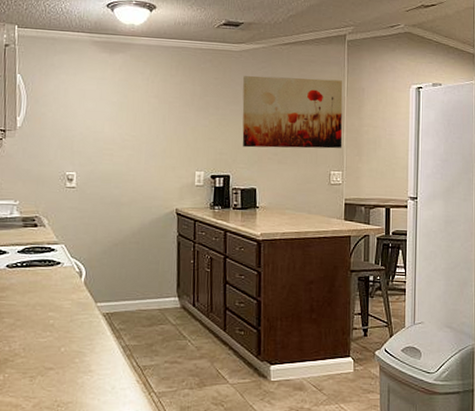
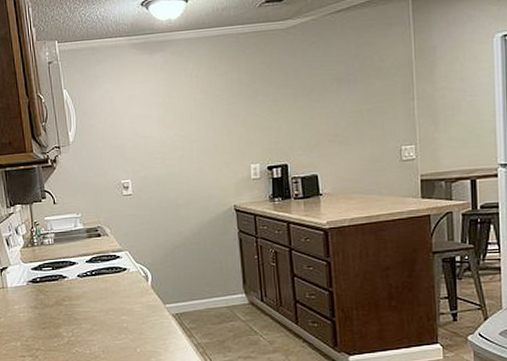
wall art: present [242,75,343,149] -> none [293,42,414,133]

